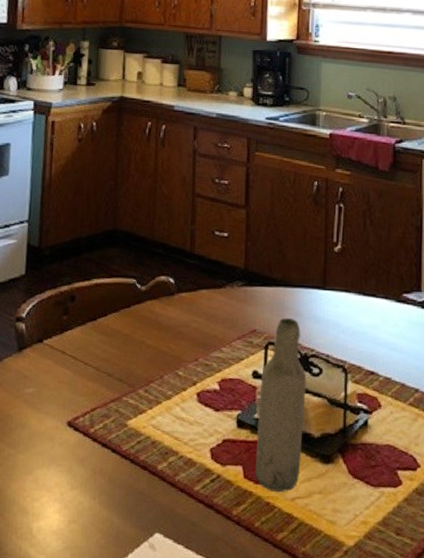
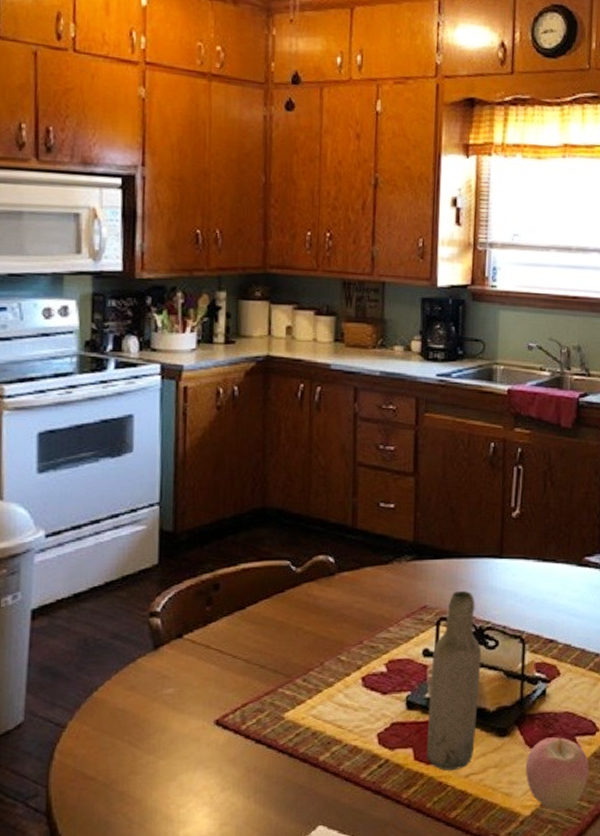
apple: none [348,467,411,545] -> present [525,734,590,811]

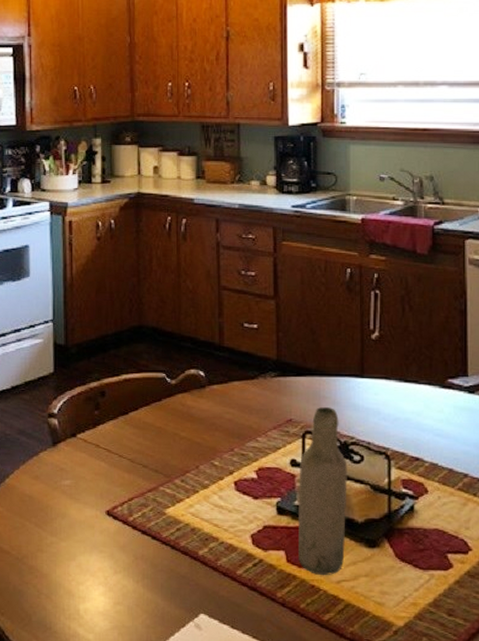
apple: present [525,734,590,811] -> none [396,550,463,625]

